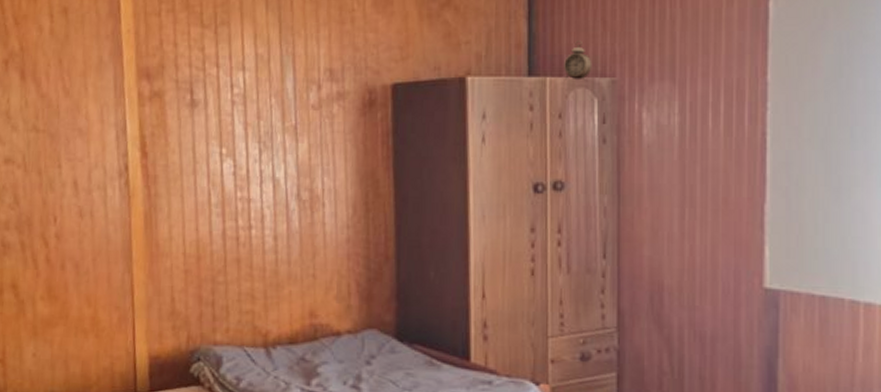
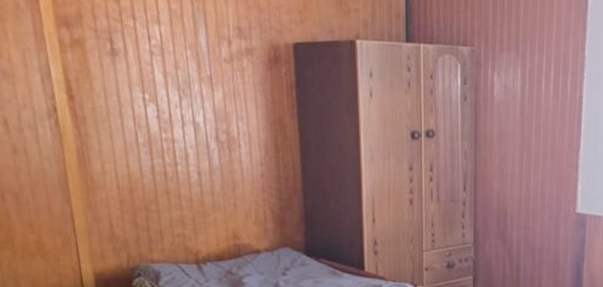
alarm clock: present [564,40,592,81] -> none [434,14,457,48]

